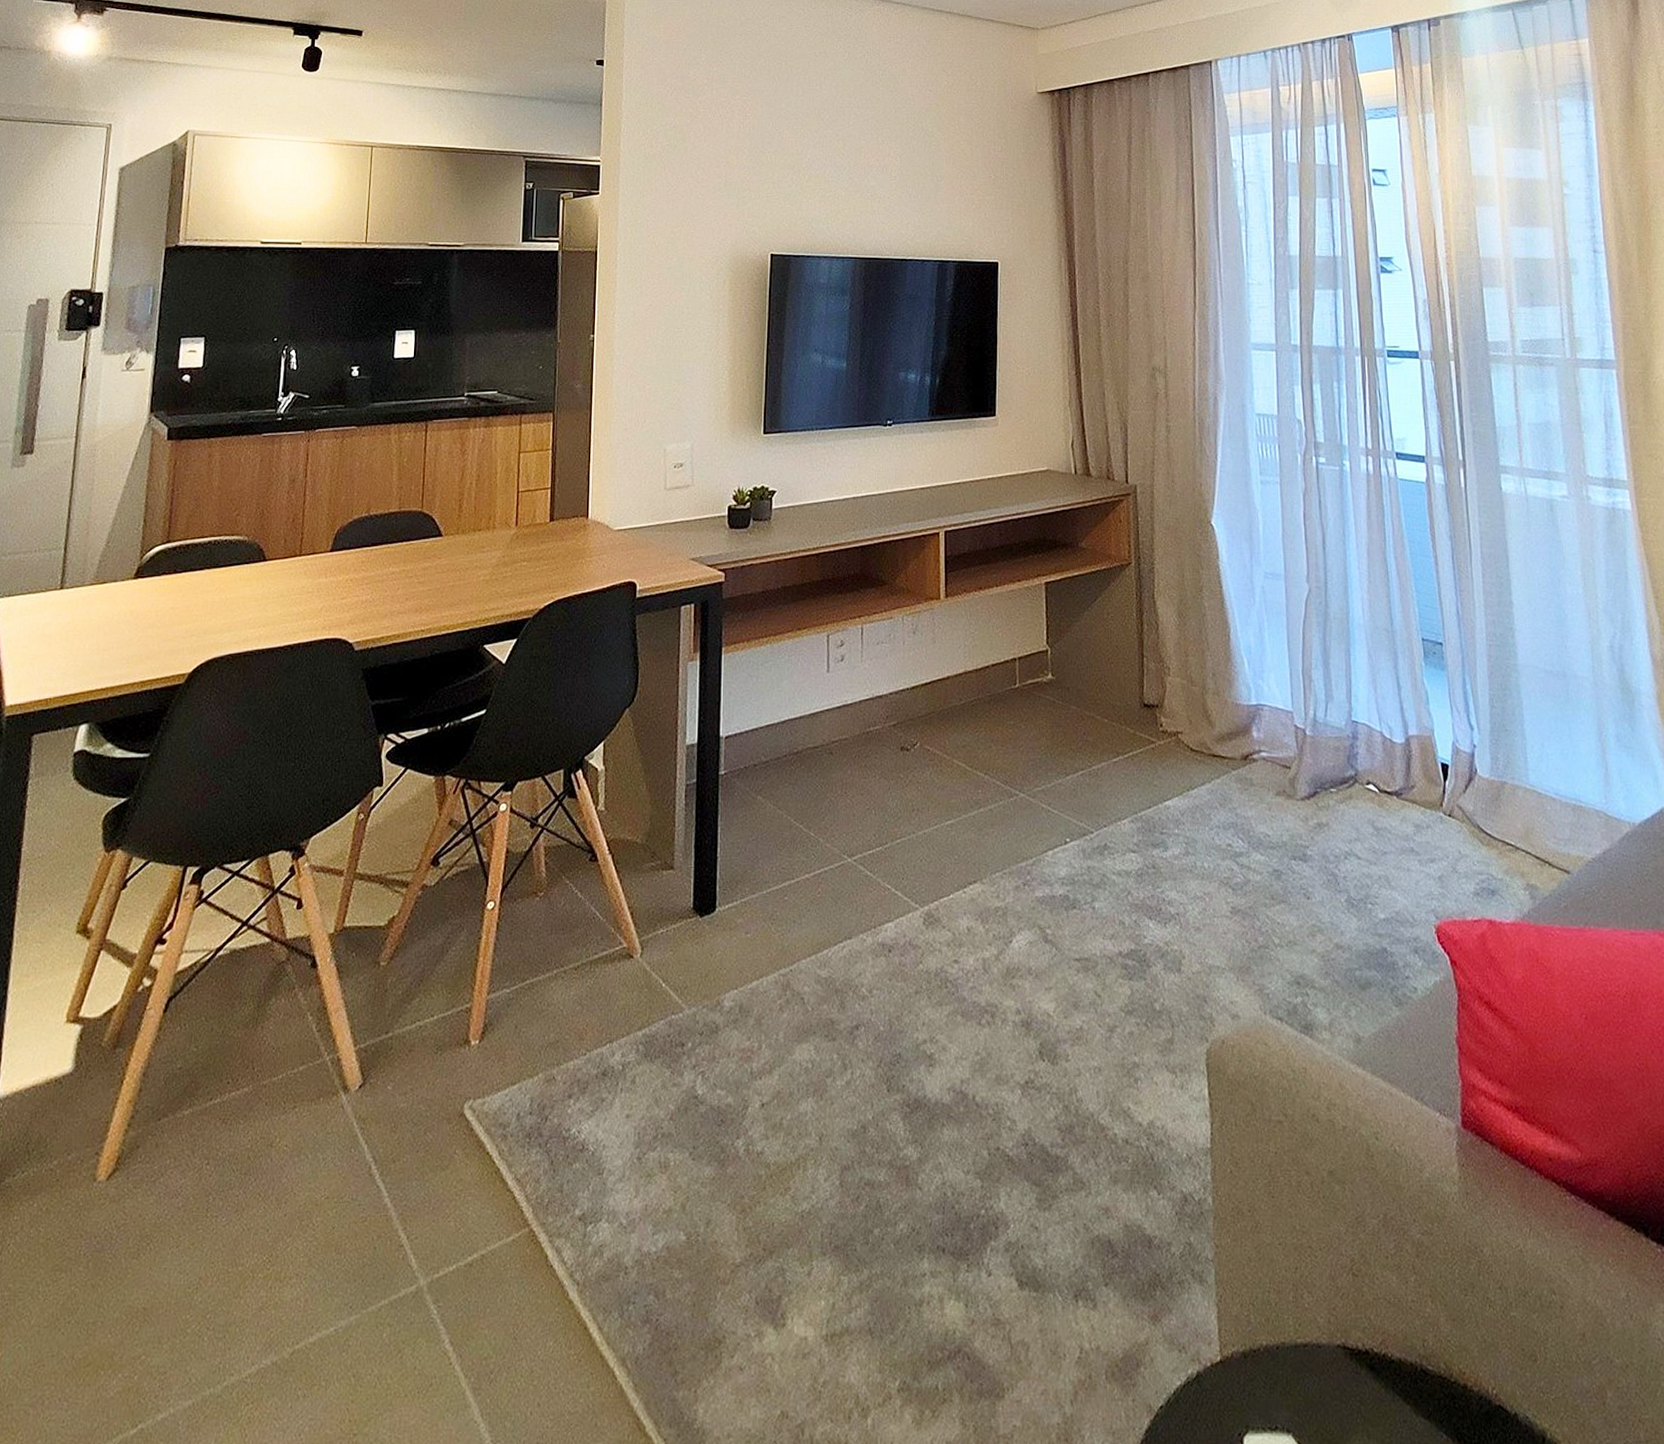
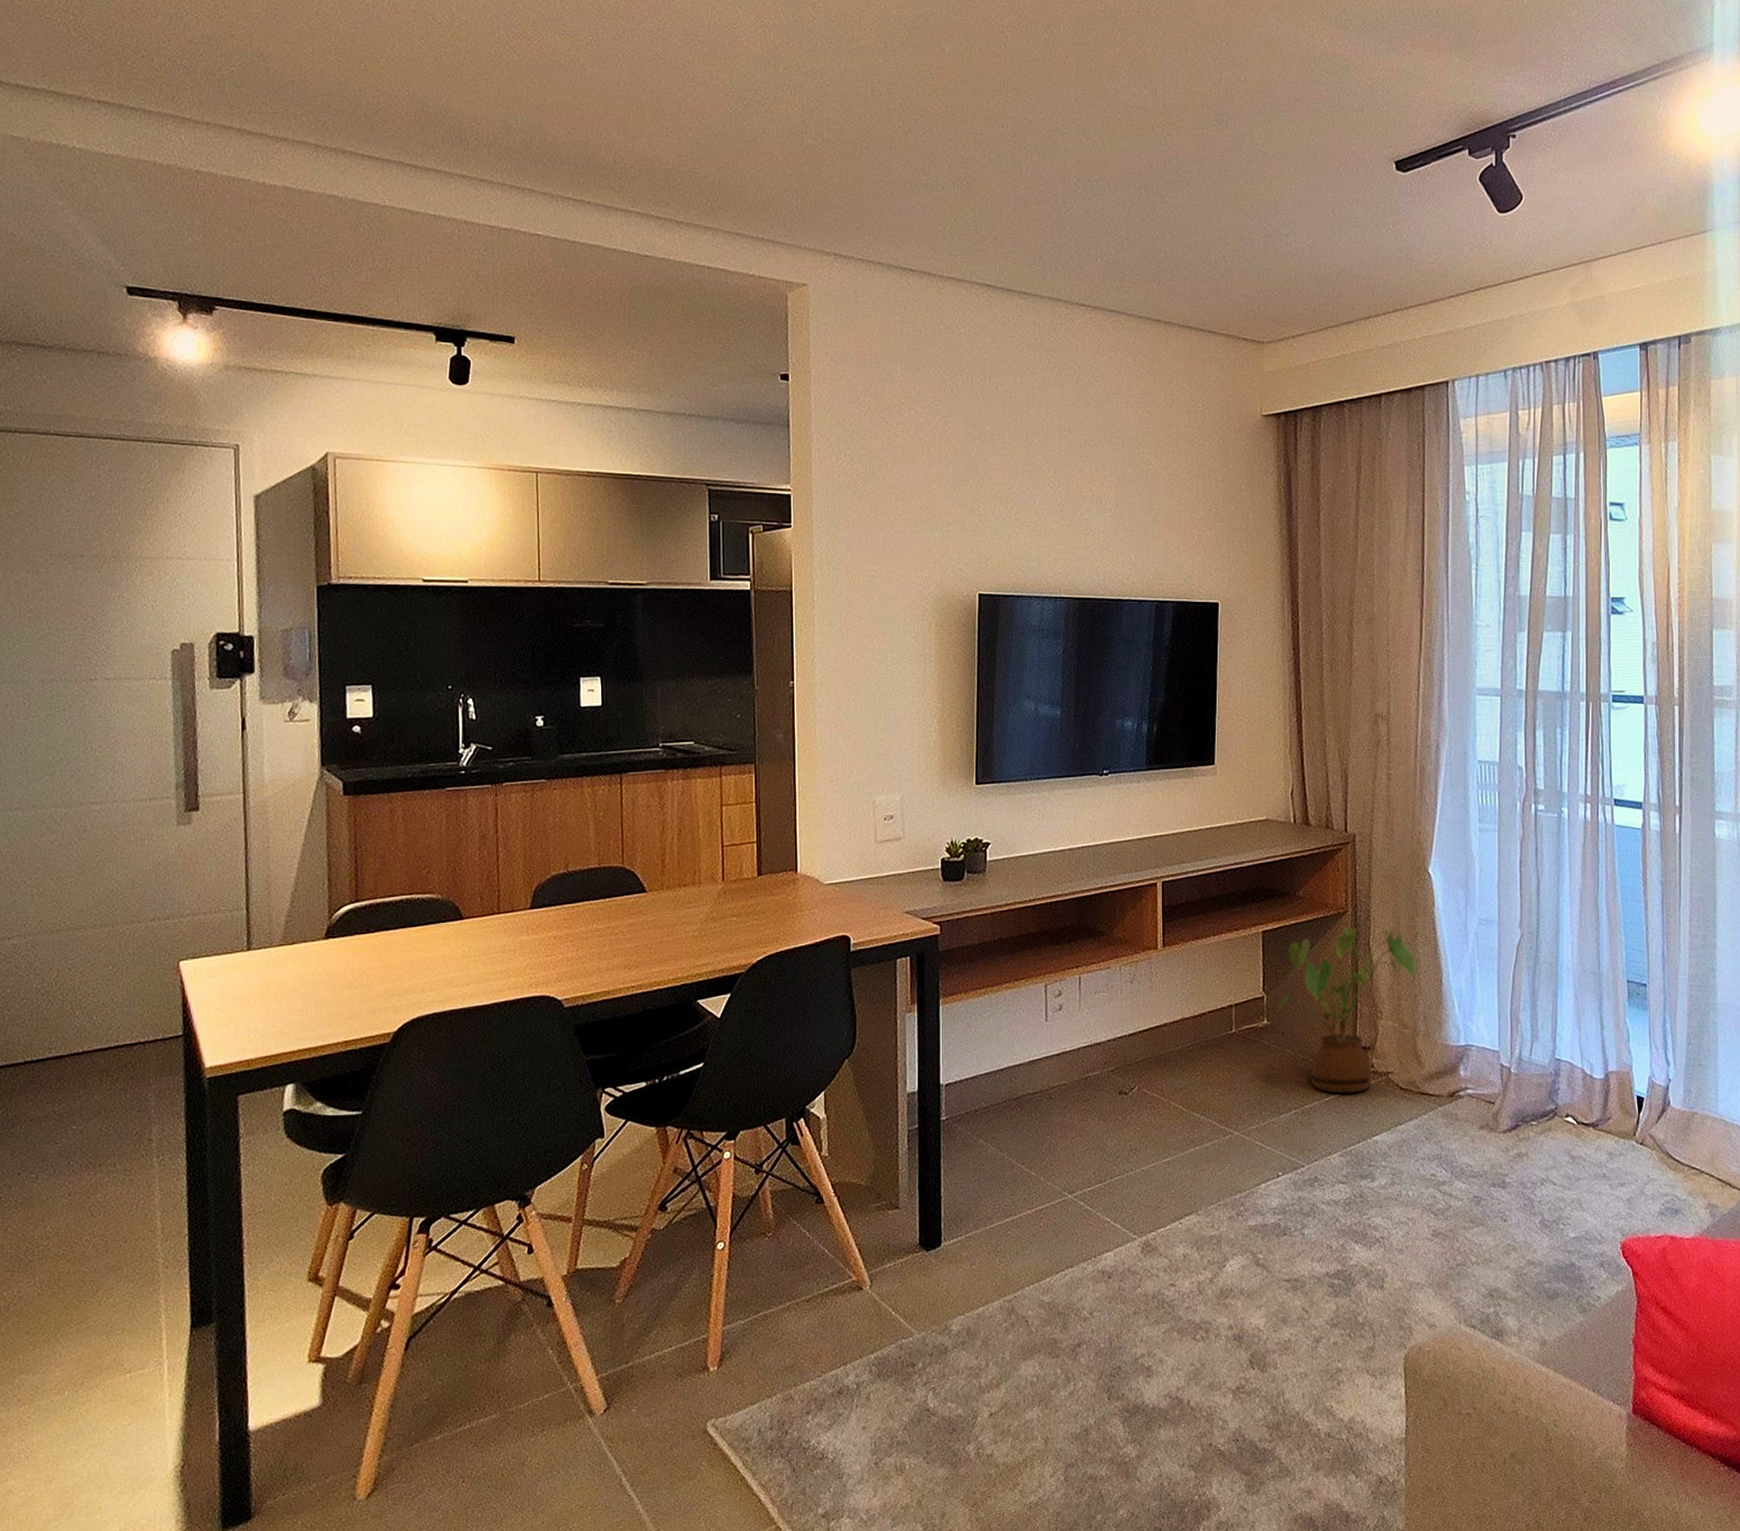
house plant: none [1061,578,1203,754] -> present [1277,926,1417,1093]

